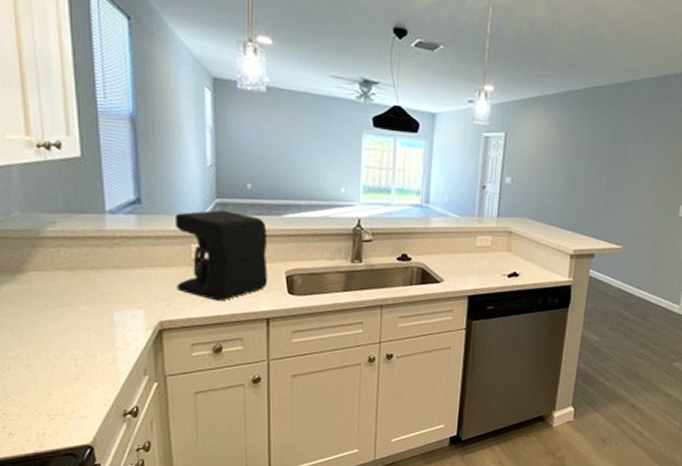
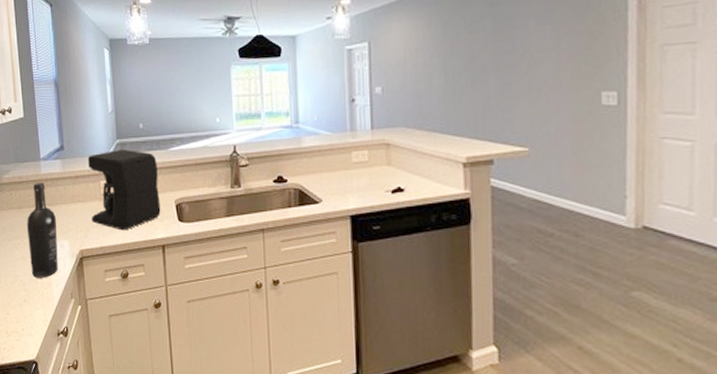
wine bottle: none [81,240,128,352] -> present [26,183,58,278]

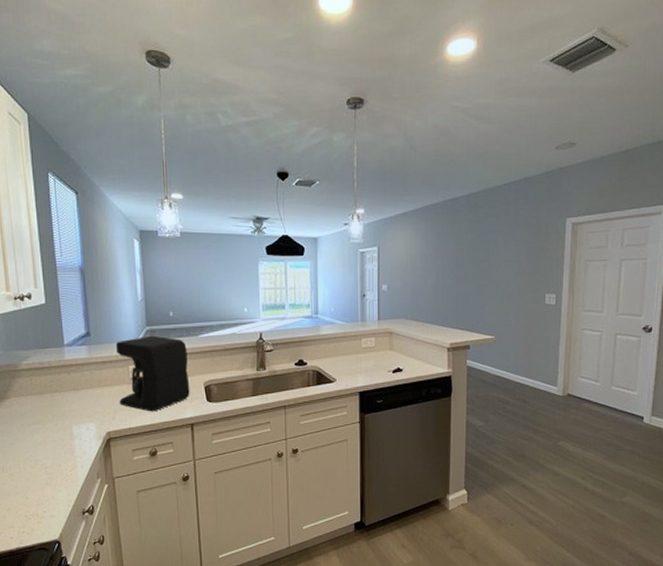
wine bottle: present [26,183,58,278] -> none [48,368,84,461]

